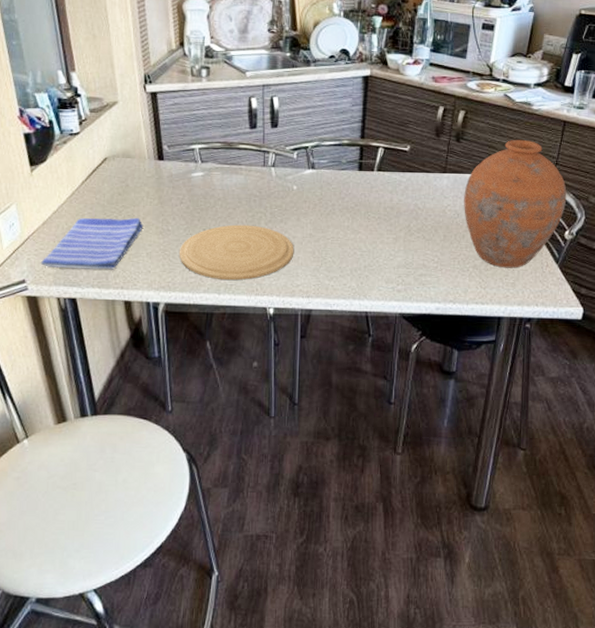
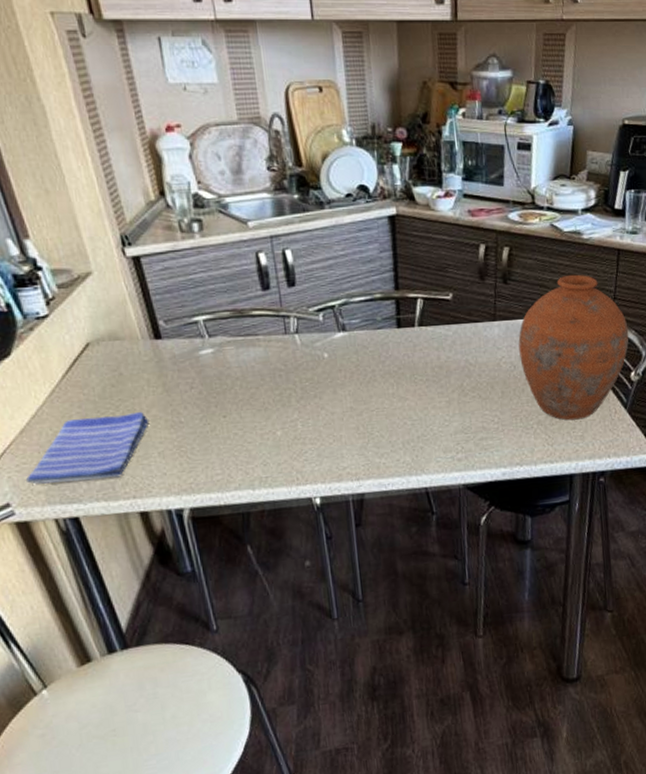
plate: present [179,224,294,280] -> none [197,404,335,473]

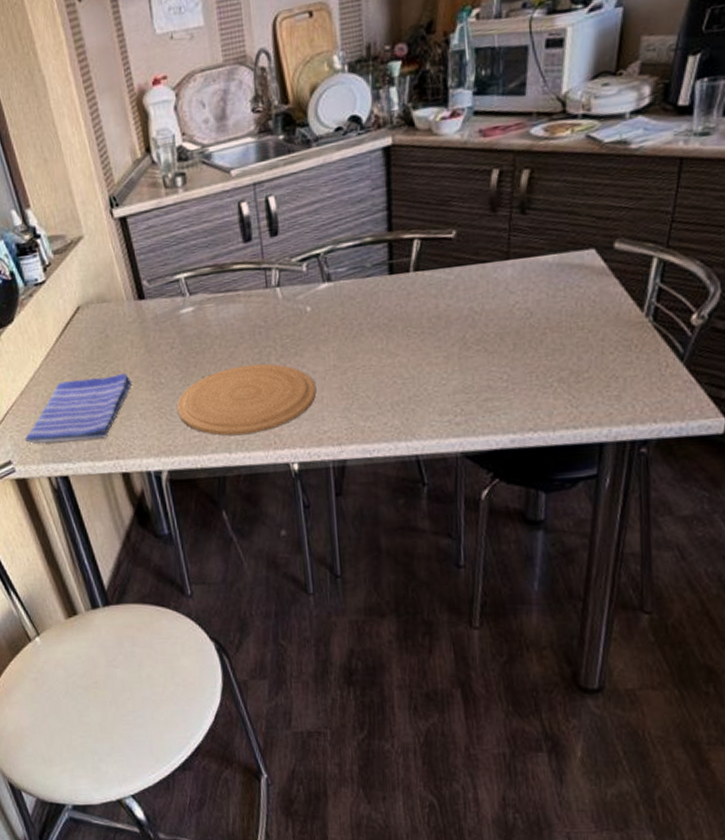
plate: none [197,404,335,473] -> present [176,363,317,436]
vase: present [518,274,629,421] -> none [537,194,691,377]

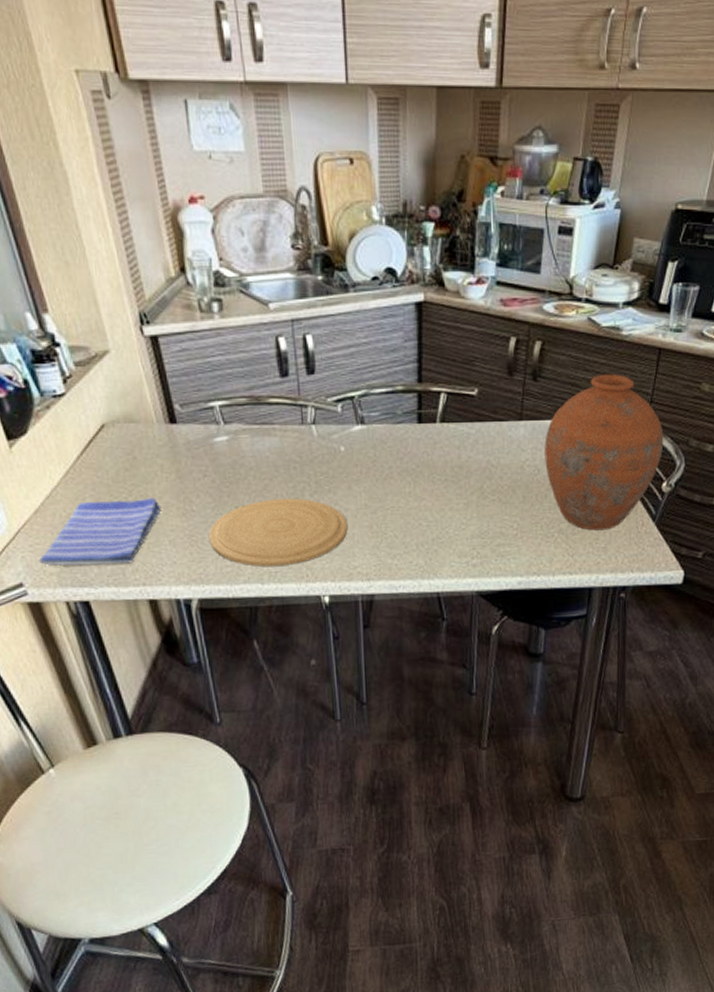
vase: none [537,194,691,377] -> present [544,373,664,531]

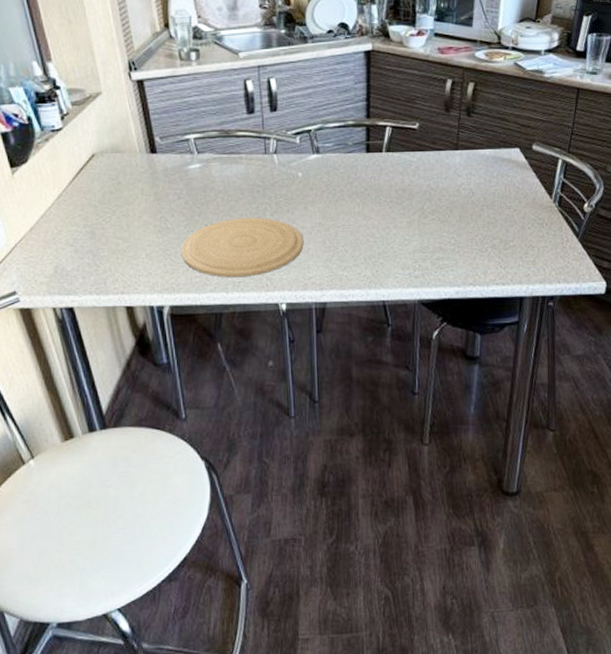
dish towel: present [38,497,161,566] -> none [31,216,140,276]
vase: present [544,373,664,531] -> none [478,110,584,246]

